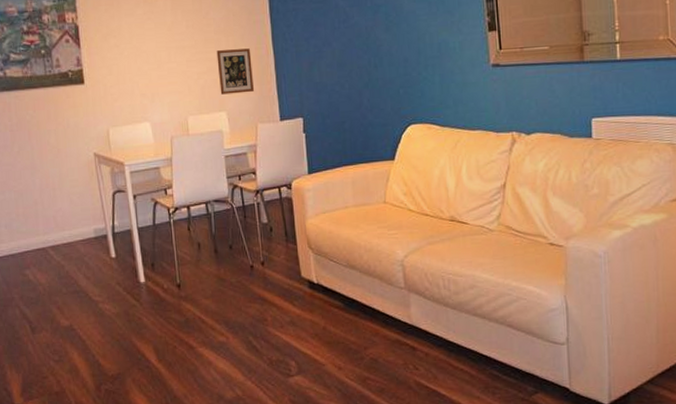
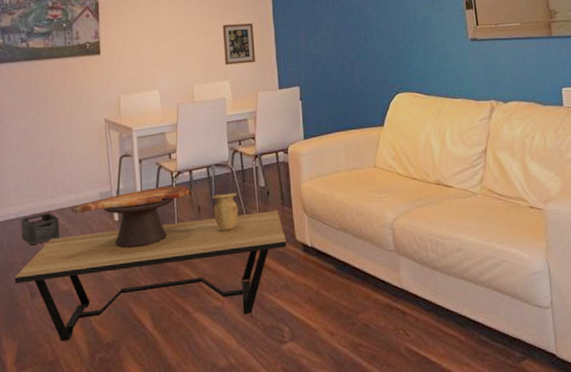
coffee table: none [13,247,292,374] -> present [14,210,287,342]
storage bin: none [15,249,56,281] -> present [21,213,60,244]
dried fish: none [65,222,189,285] -> present [71,186,190,249]
vase: none [211,229,241,267] -> present [211,193,239,231]

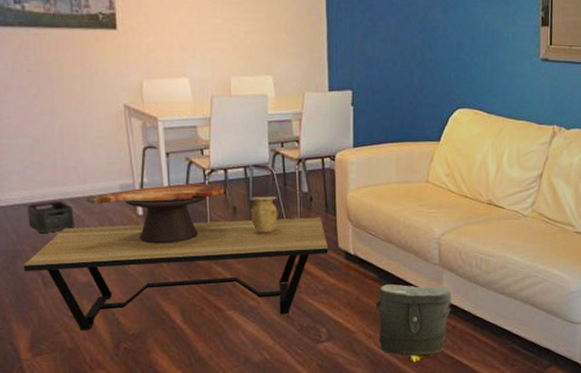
picture frame: present [222,23,255,65] -> none [266,11,303,59]
bag: none [333,274,412,361] -> present [374,284,452,362]

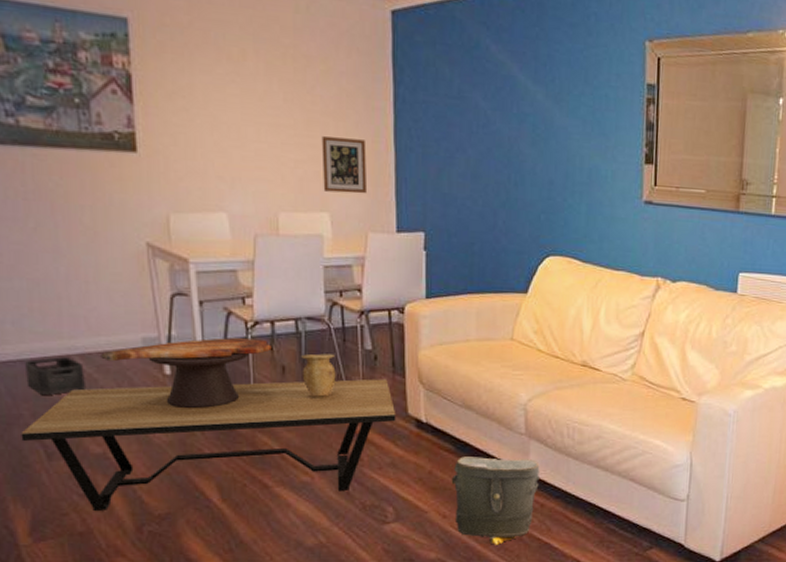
picture frame: none [266,11,303,59] -> present [321,136,366,194]

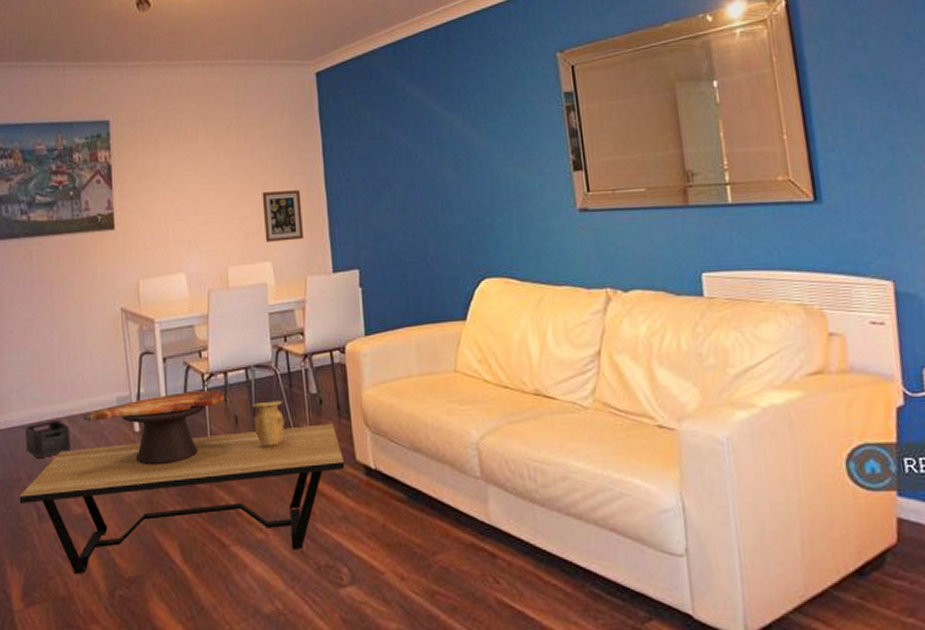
bag: present [450,457,540,545] -> none [403,506,503,614]

